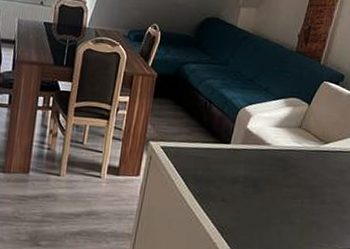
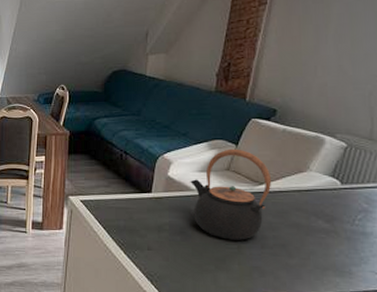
teapot: none [266,107,335,196] -> present [190,149,271,240]

